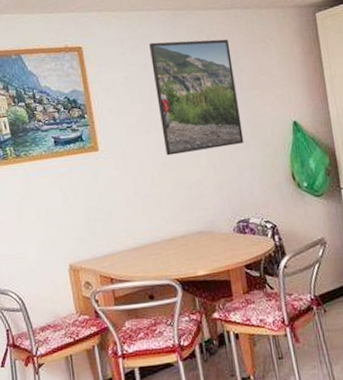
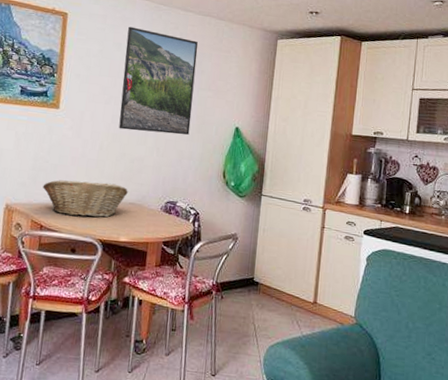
fruit basket: none [102,215,194,262] -> present [42,180,128,218]

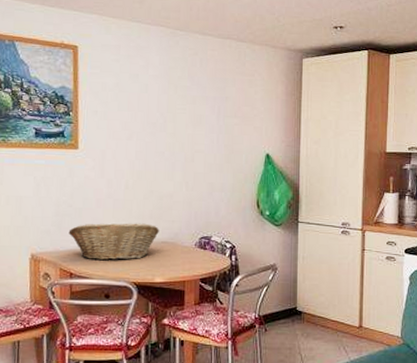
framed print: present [118,26,198,135] -> none [143,55,220,167]

